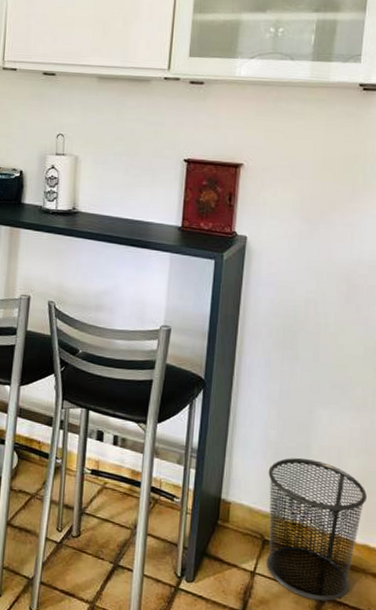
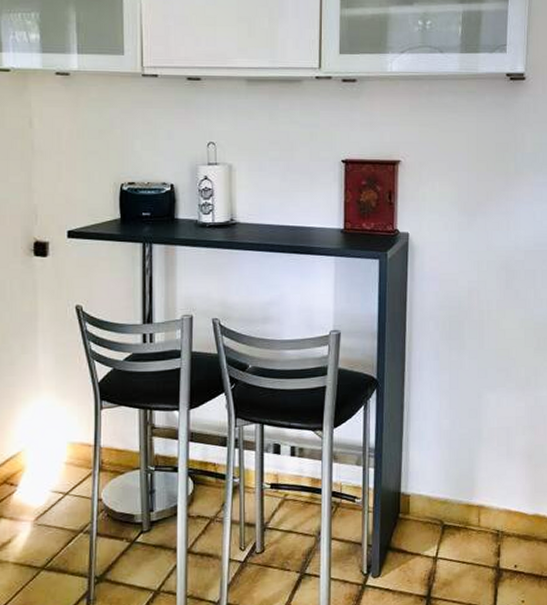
waste bin: present [266,458,367,601] -> none [443,442,534,574]

